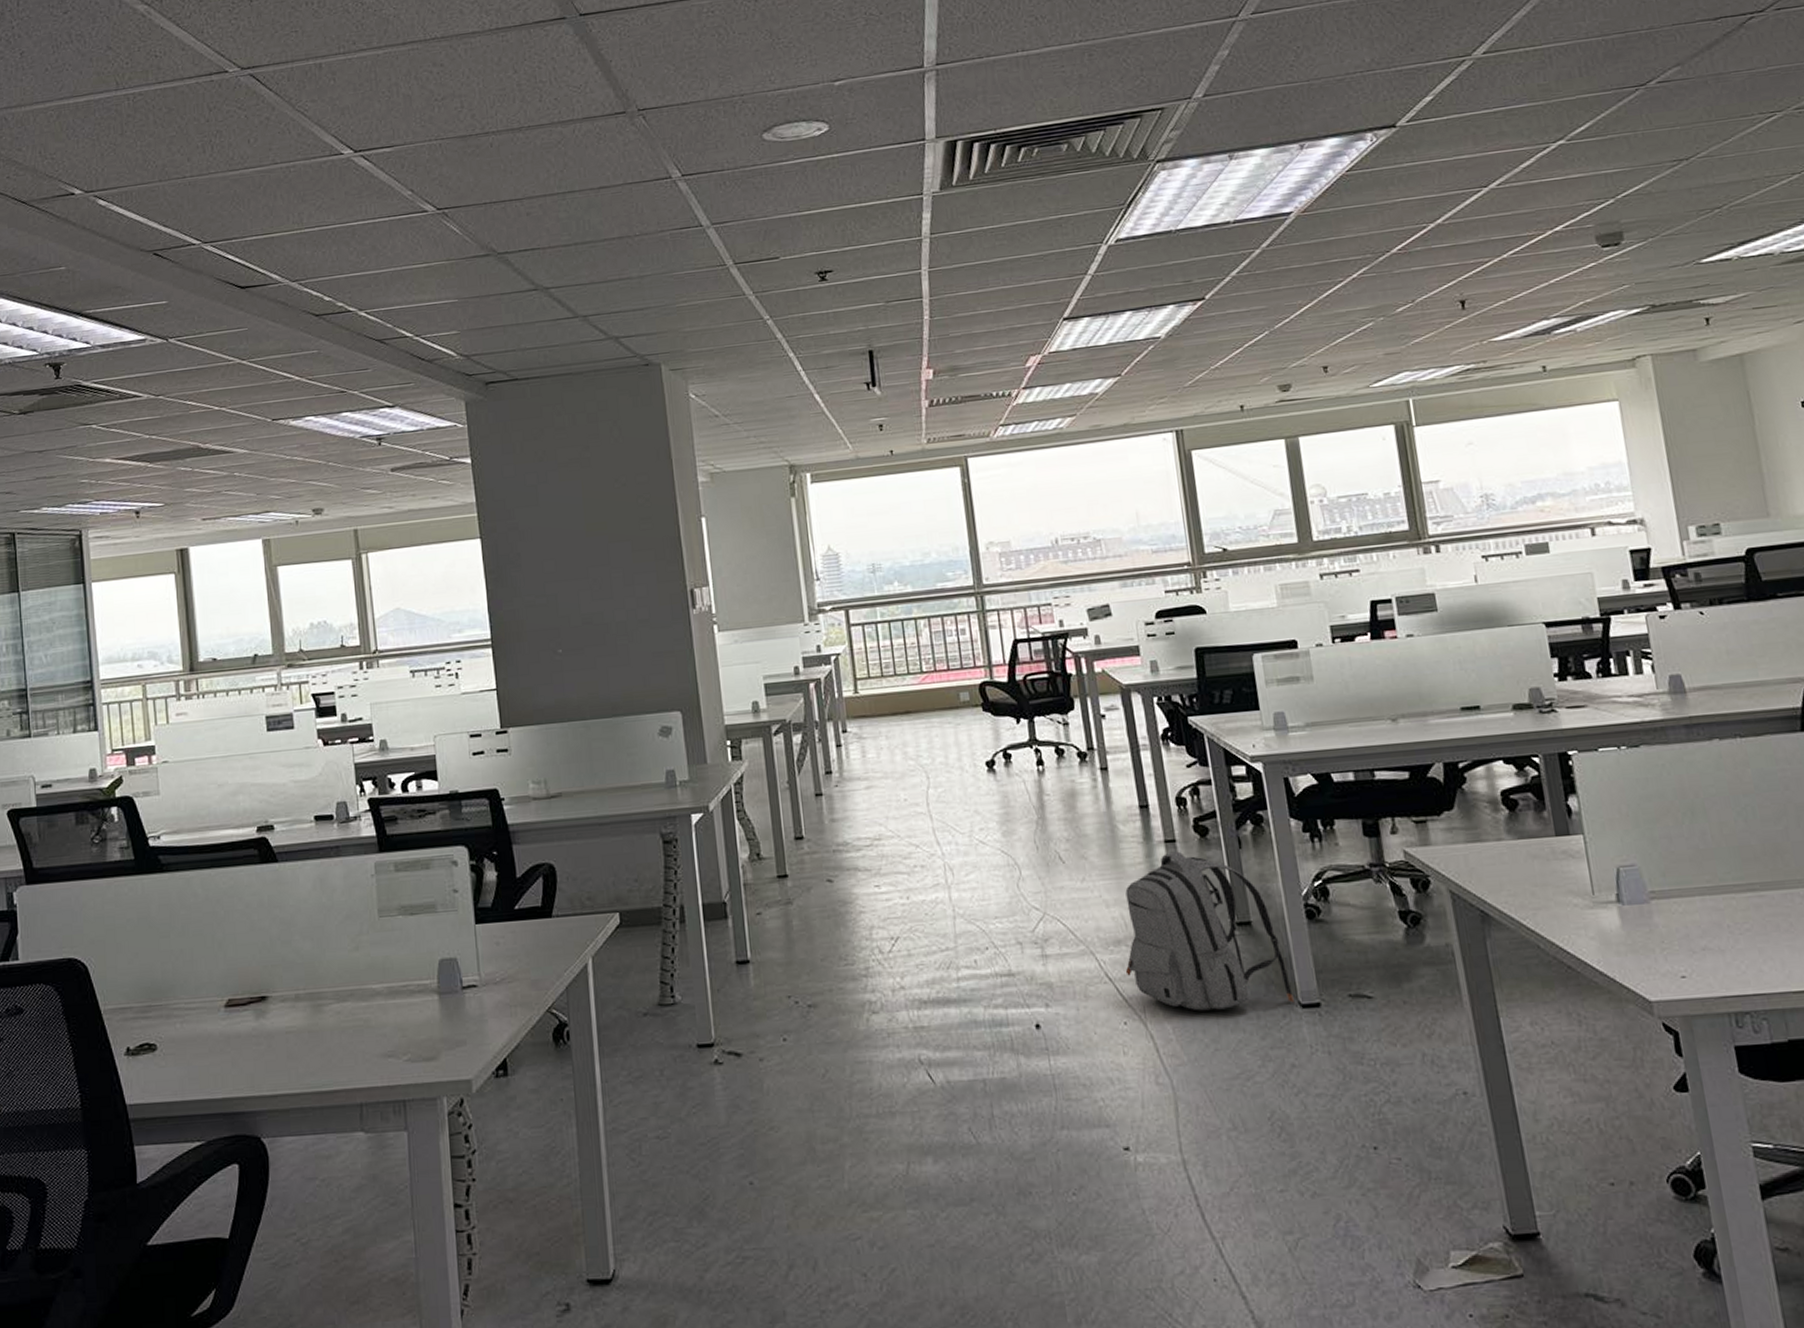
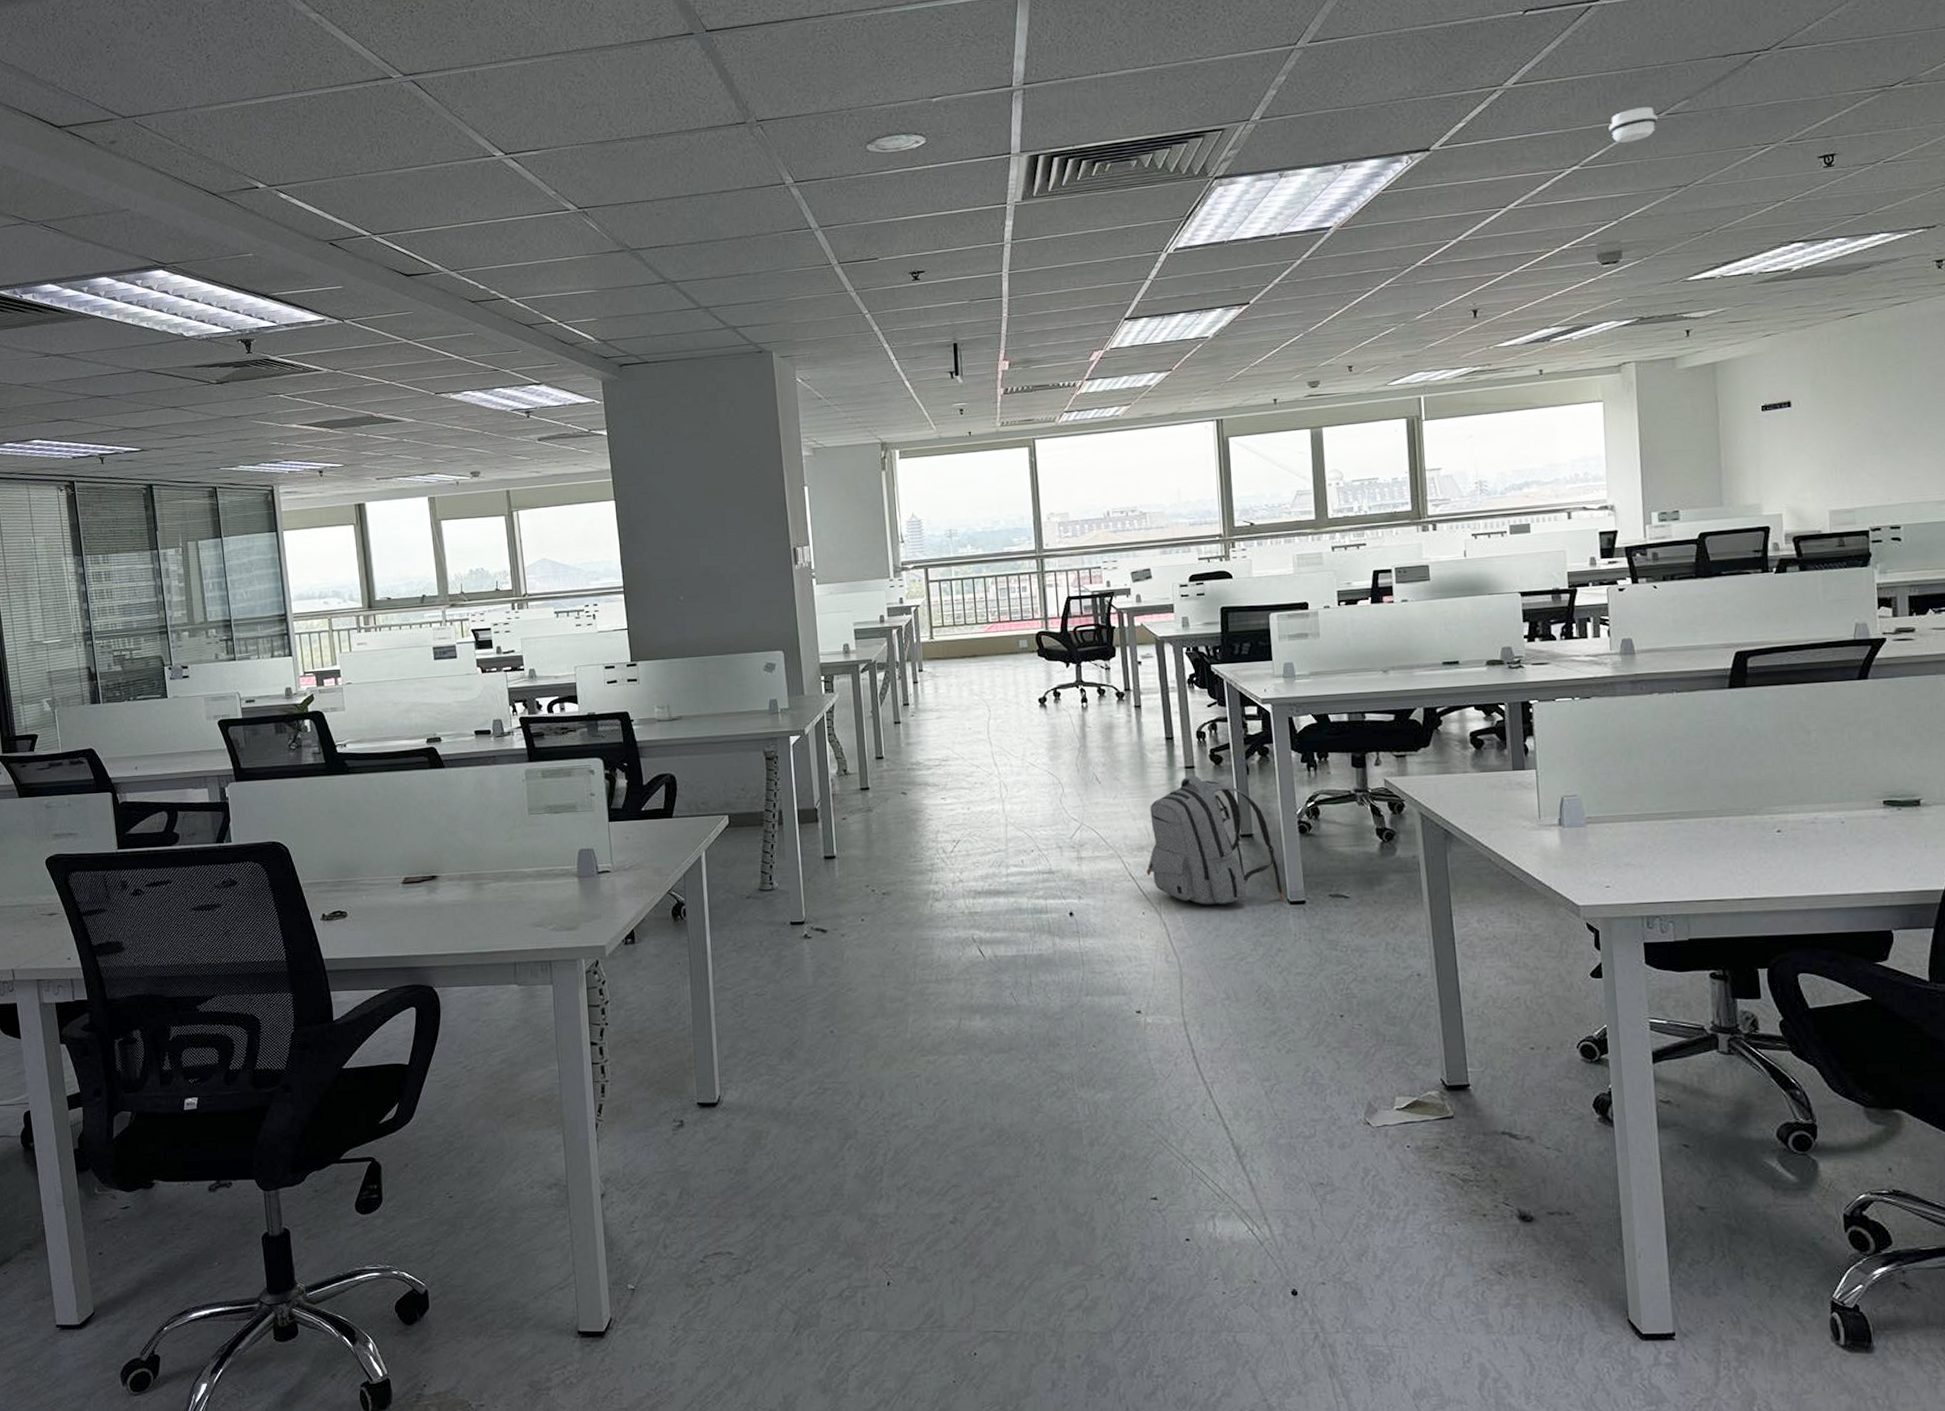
smoke detector: none [1594,75,1648,114] -> present [1609,107,1657,143]

